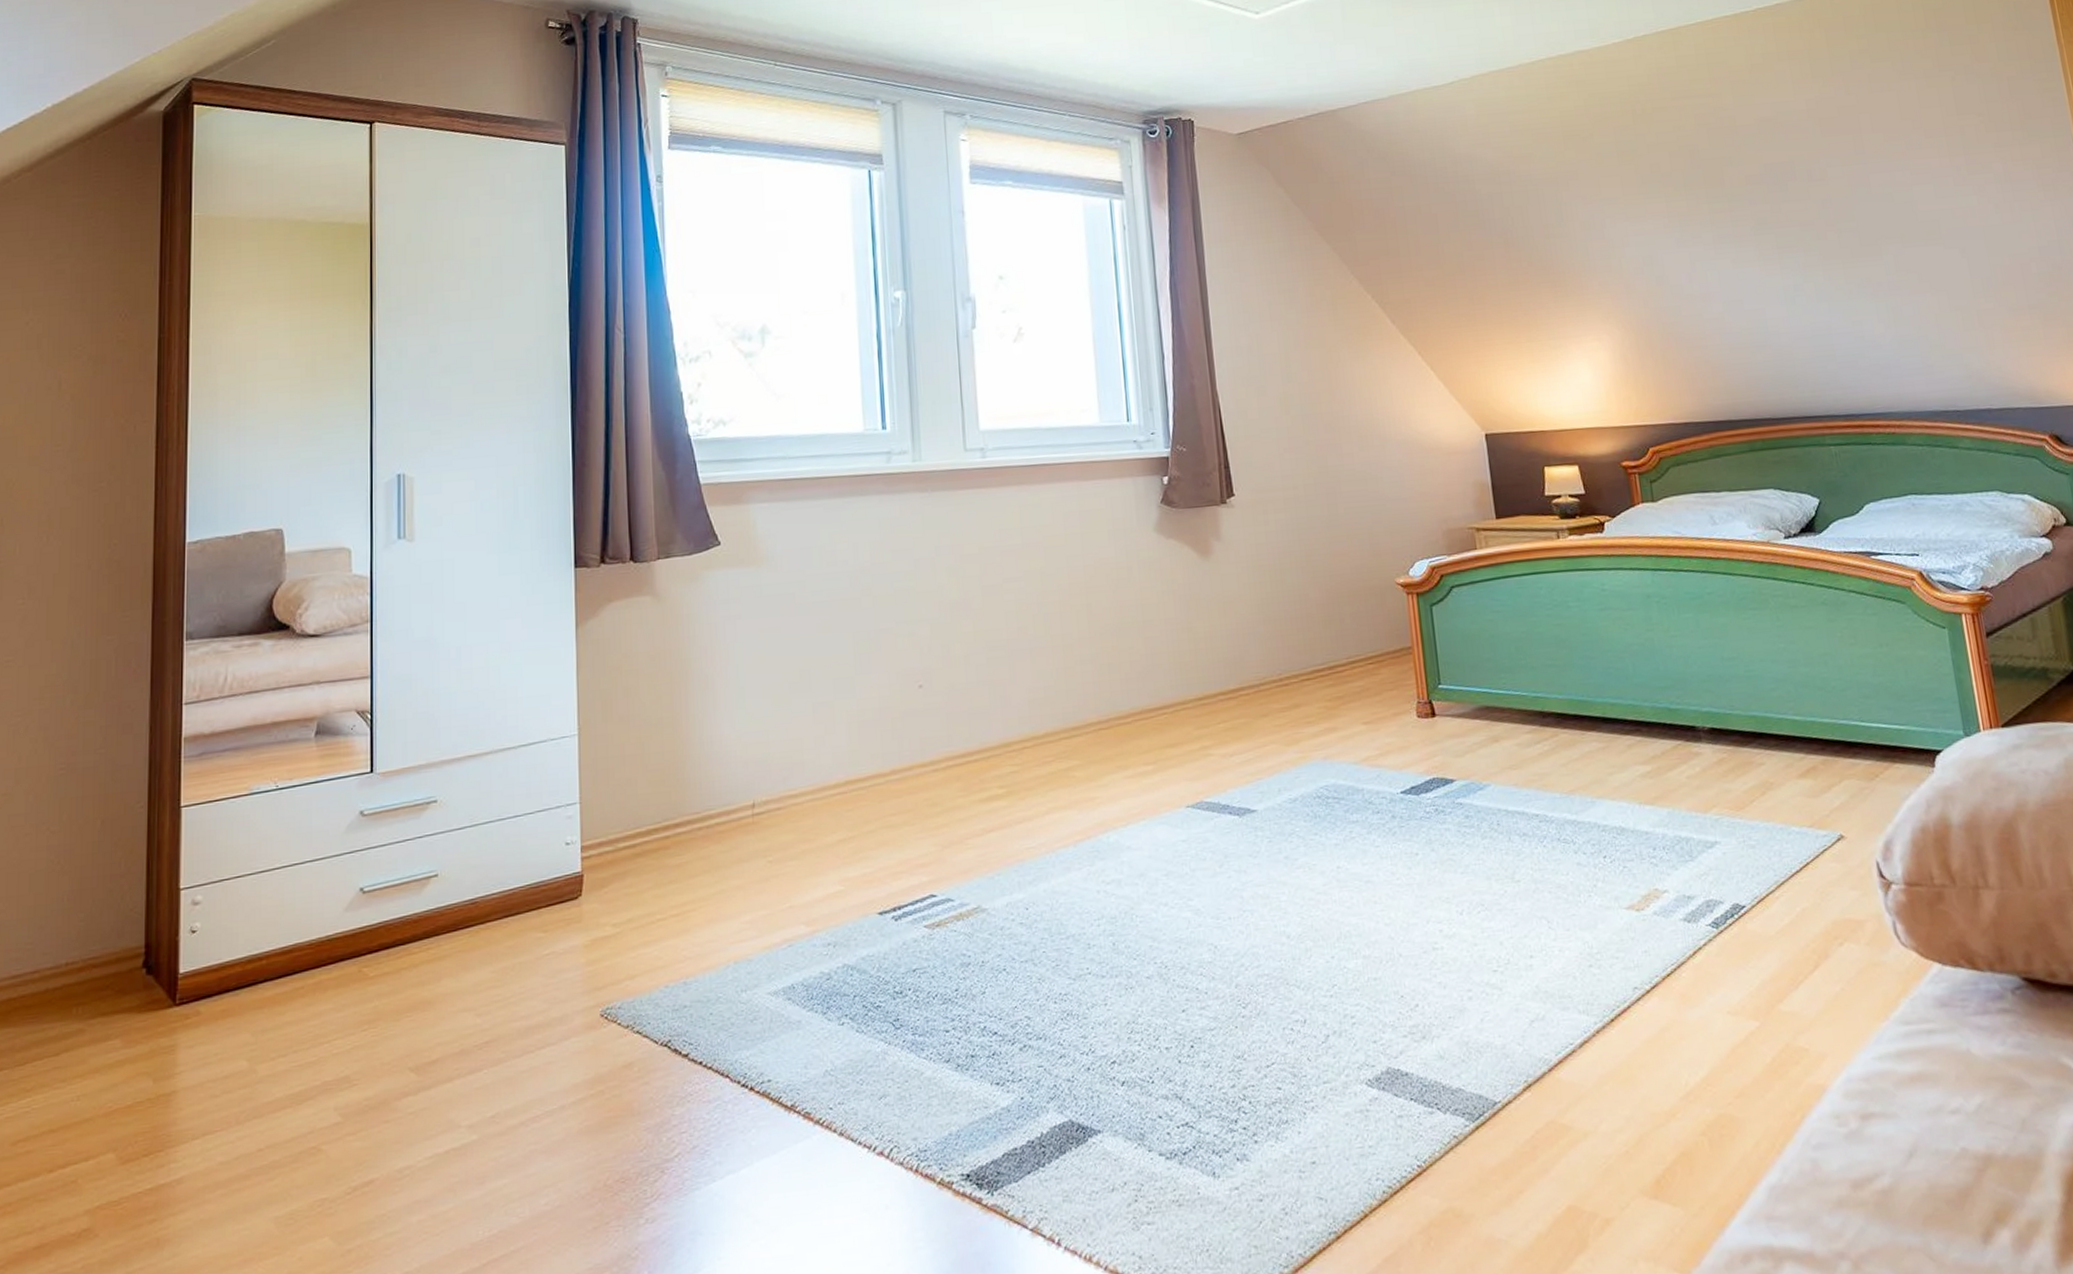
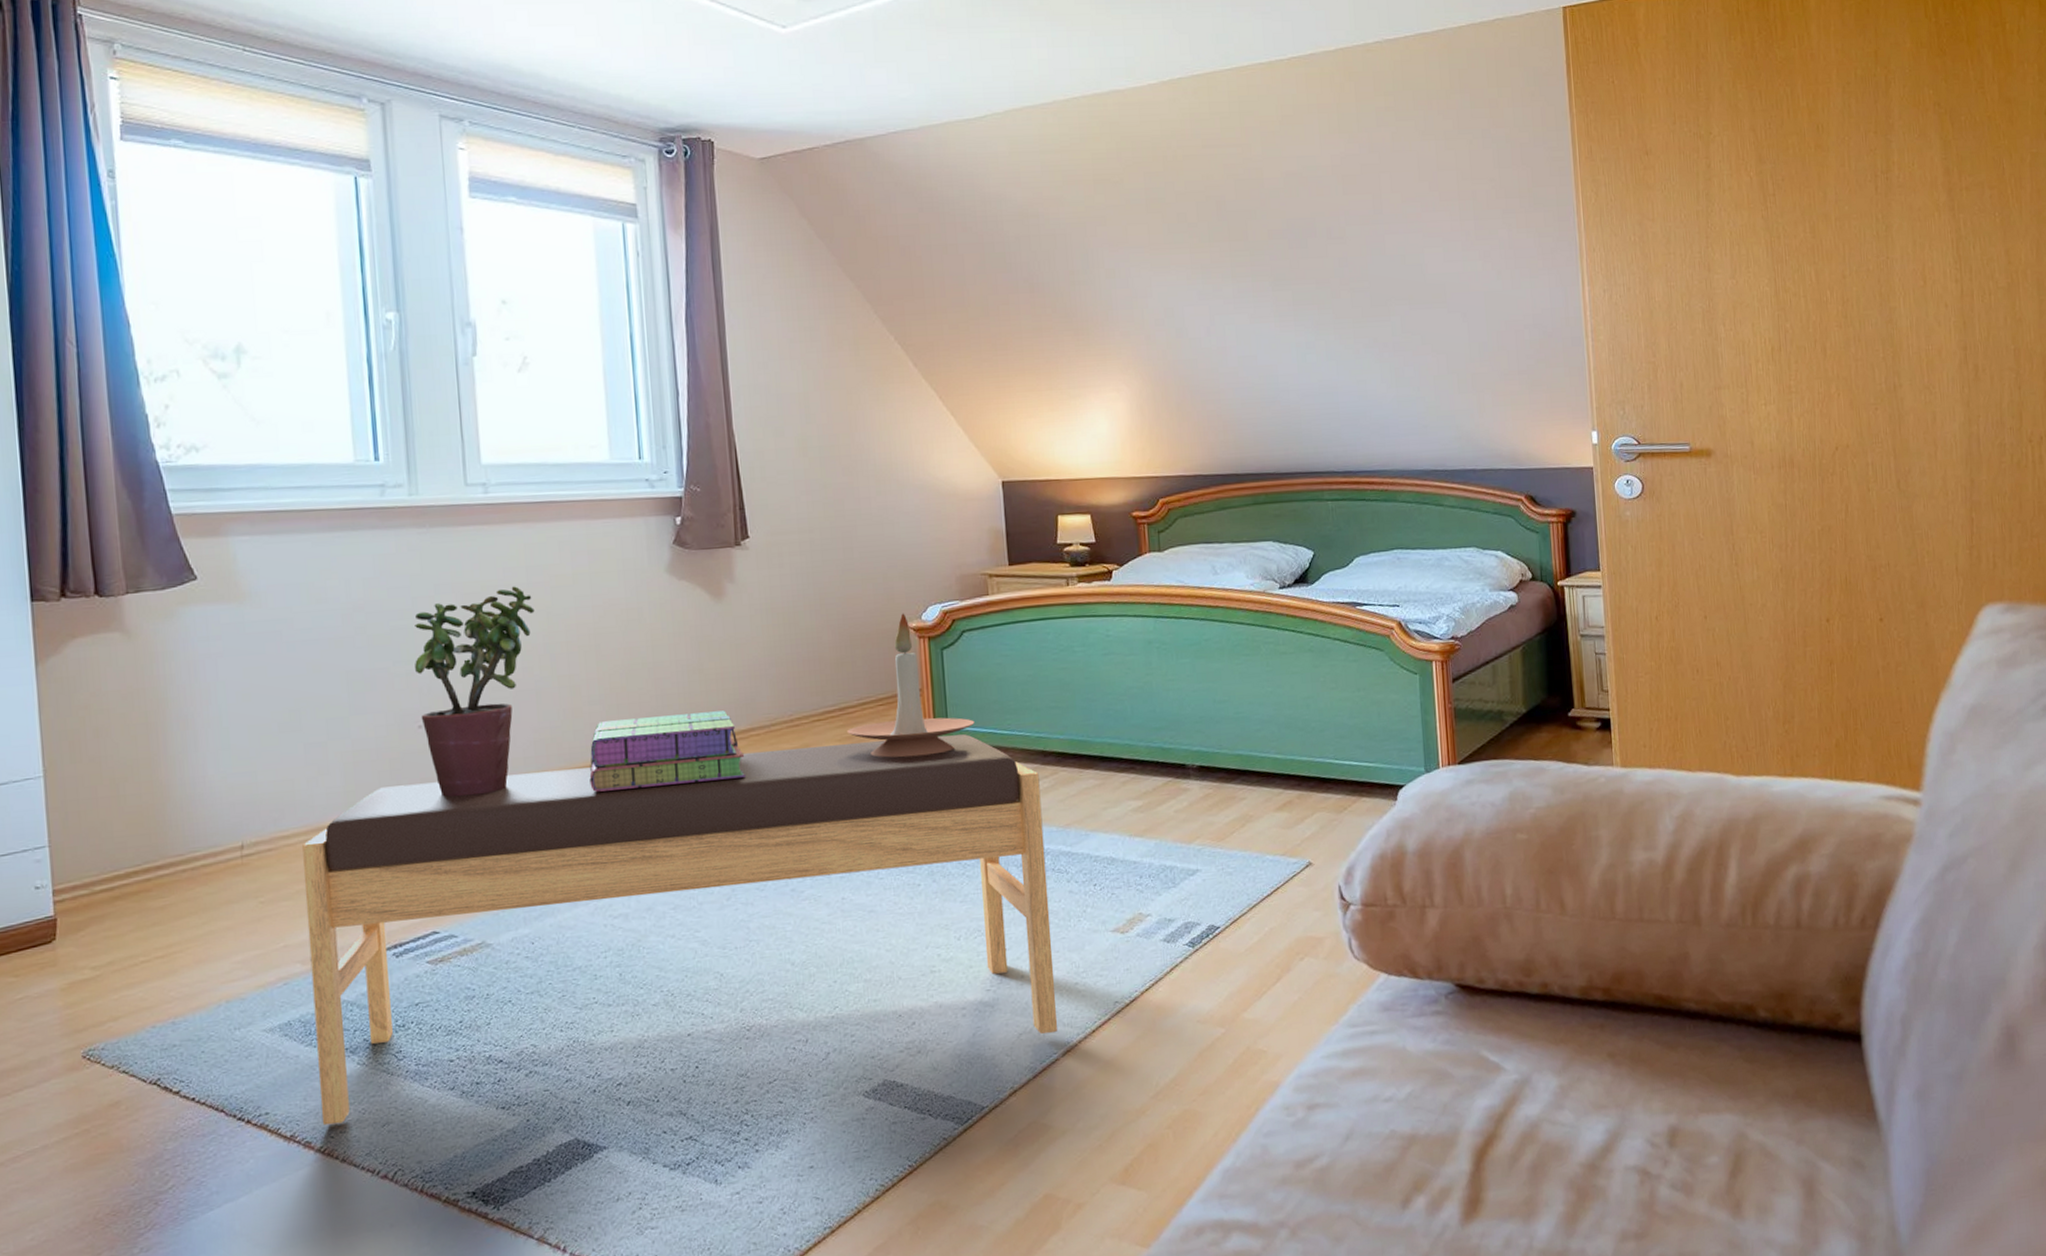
bench: none [809,694,1572,1096] -> present [302,734,1058,1126]
potted plant: none [916,547,1029,757] -> present [415,586,535,797]
stack of books: none [1082,669,1236,753] -> present [589,710,745,792]
candle holder: none [1337,569,1468,719] -> present [847,613,975,758]

